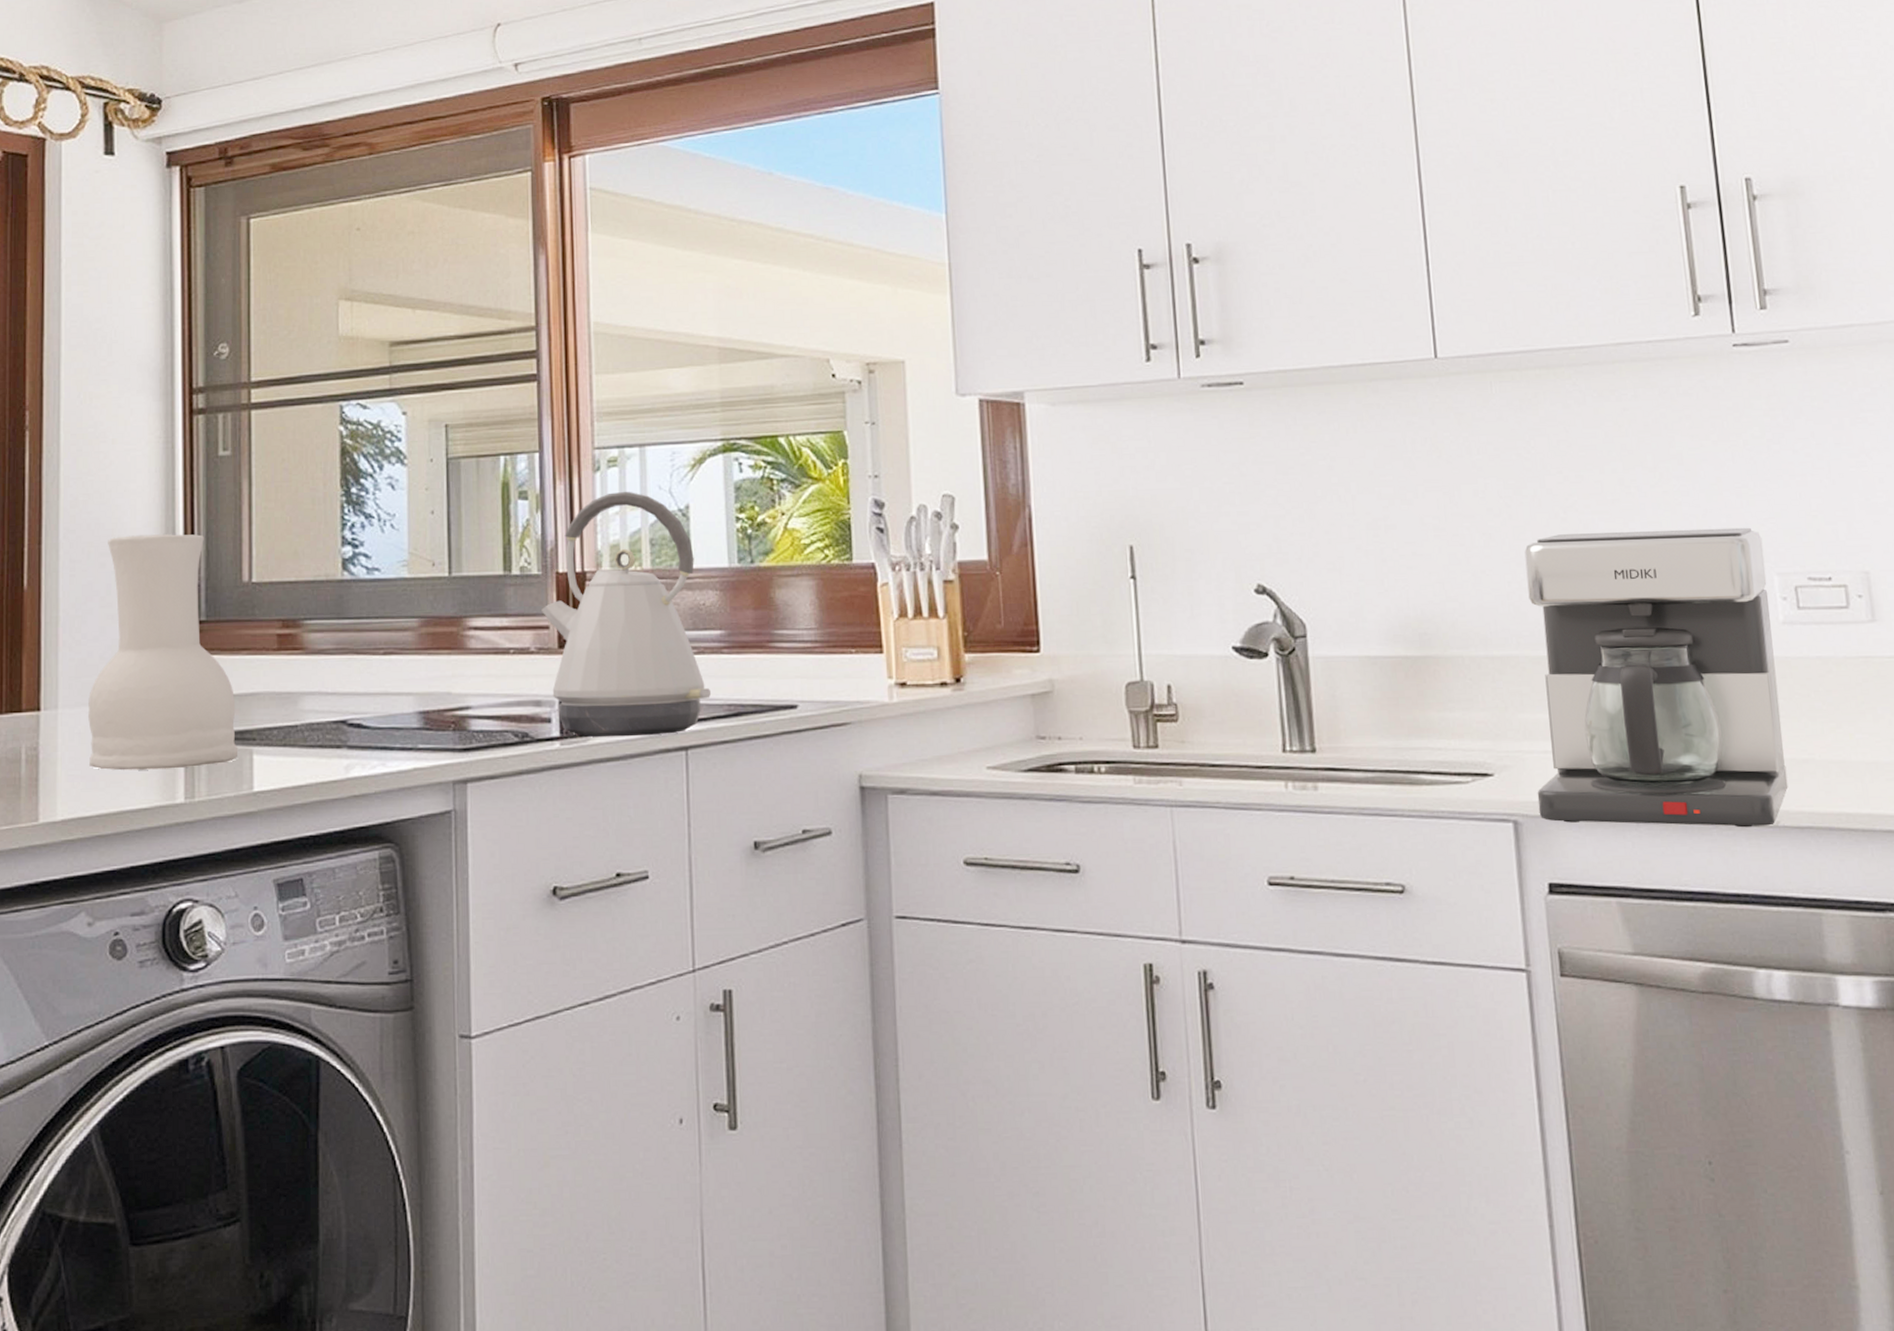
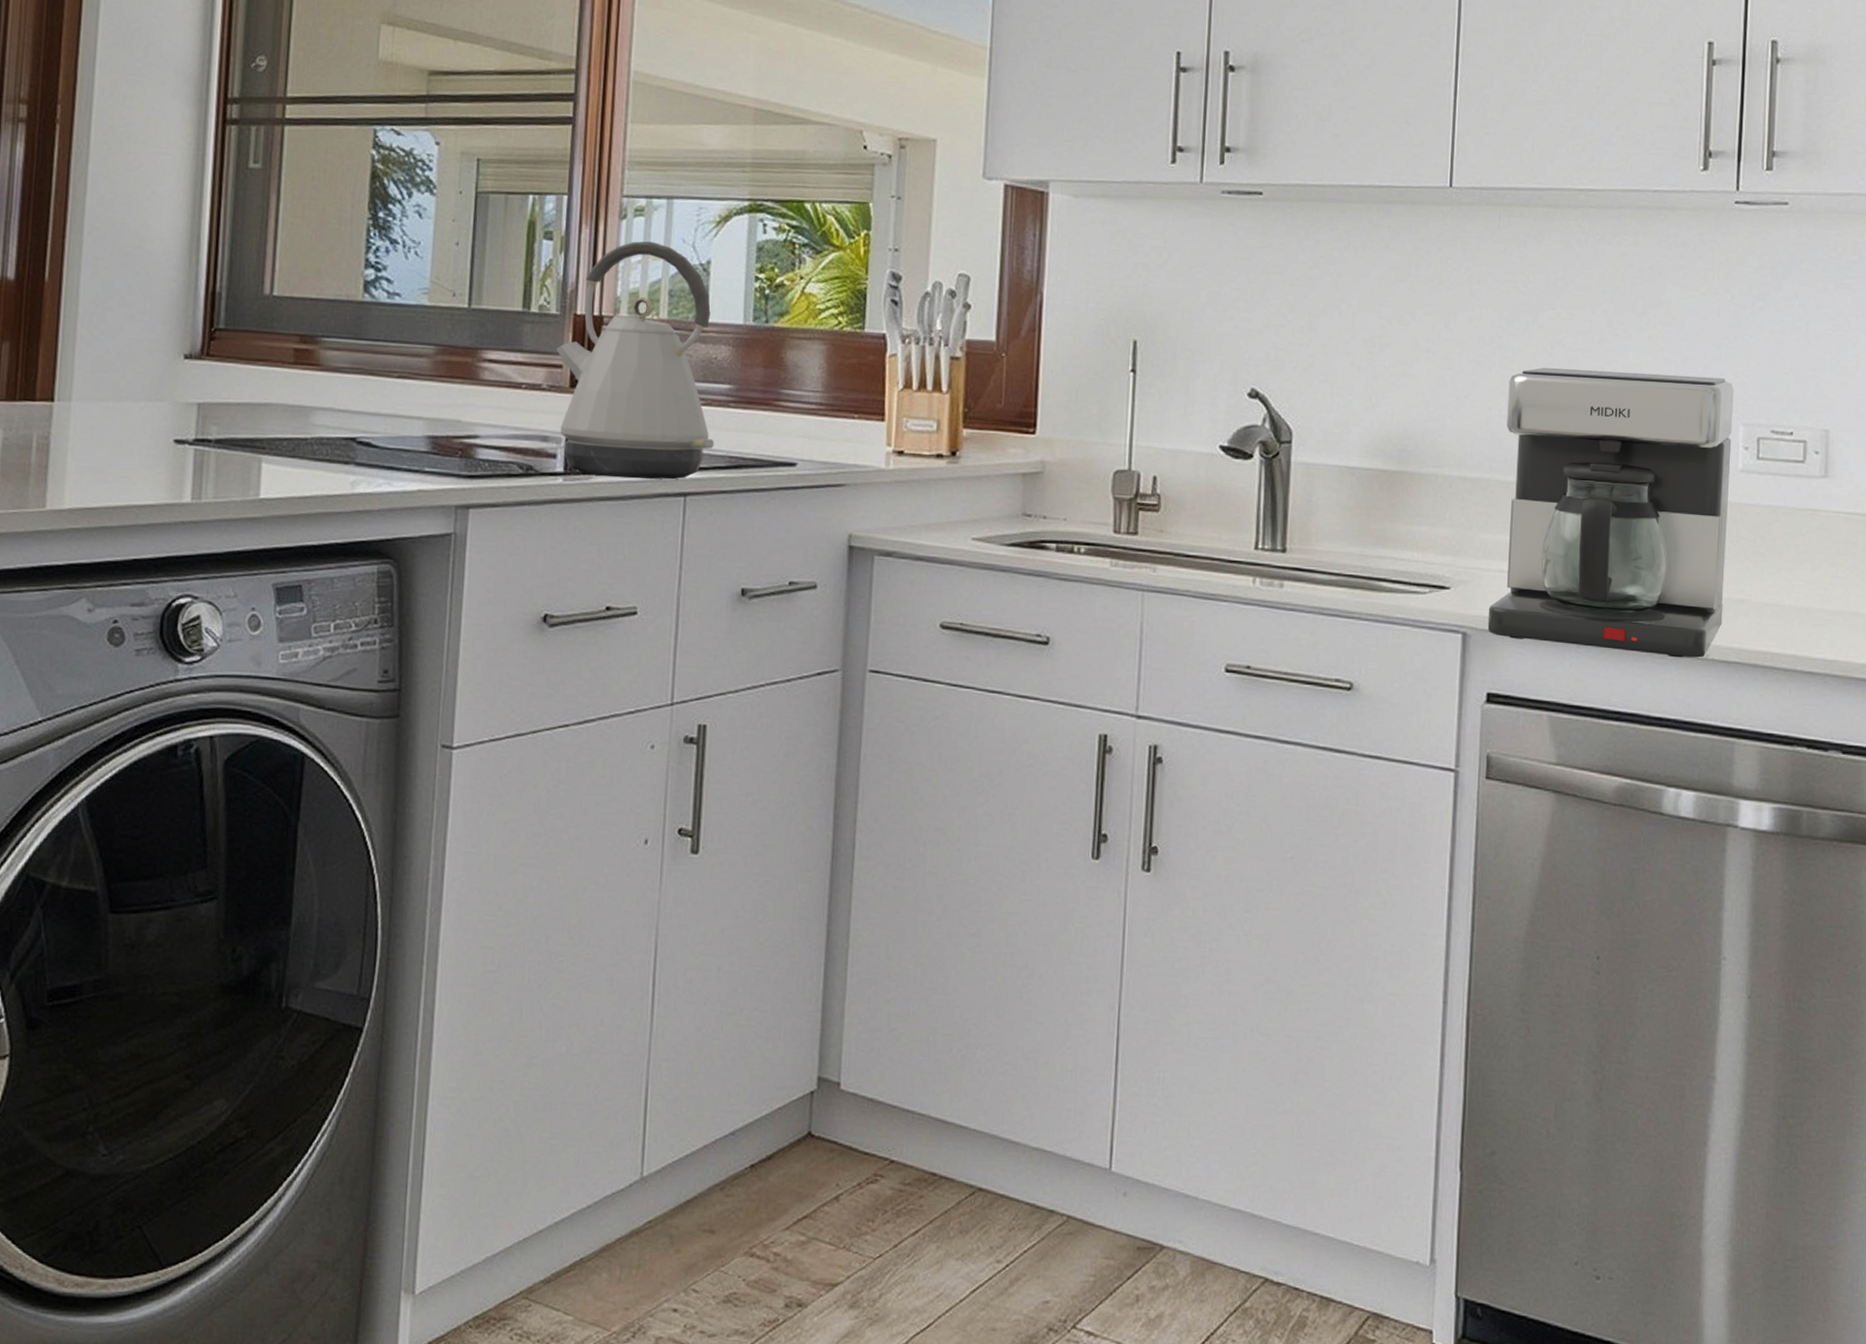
vase: present [88,534,239,771] -> none [99,238,248,470]

